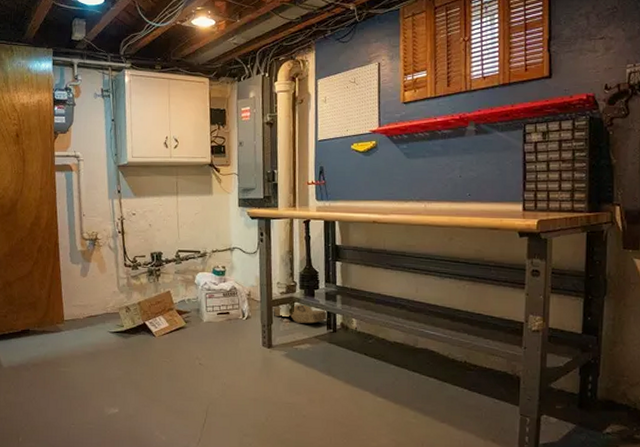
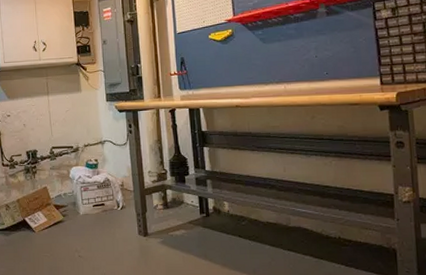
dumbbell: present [273,303,329,324] -> none [146,190,202,210]

